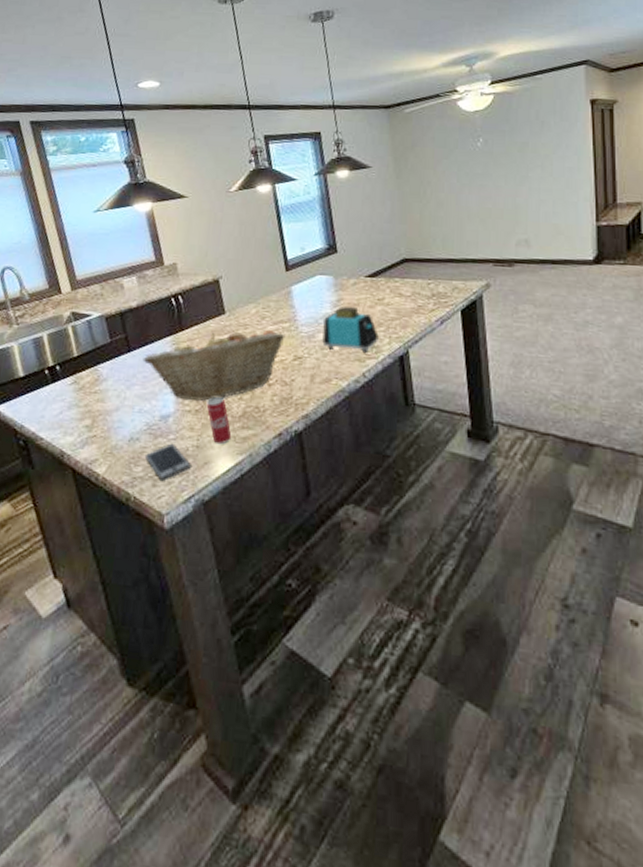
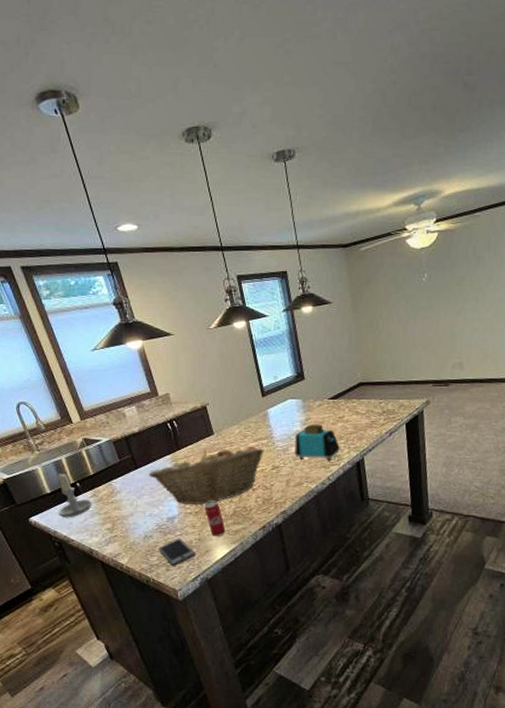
candle: none [28,352,72,410] -> present [58,473,92,518]

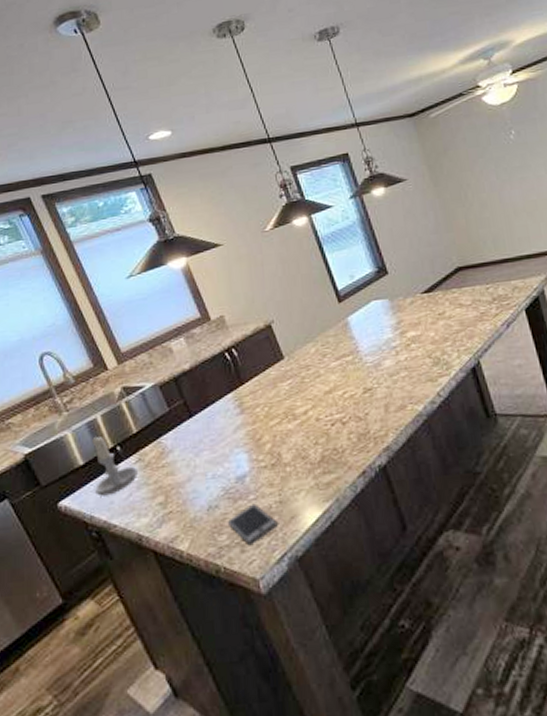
fruit basket: present [148,445,265,505] -> none [206,366,351,456]
beverage can: present [204,500,226,537] -> none [282,445,314,496]
toaster: present [293,423,340,462] -> none [387,326,447,375]

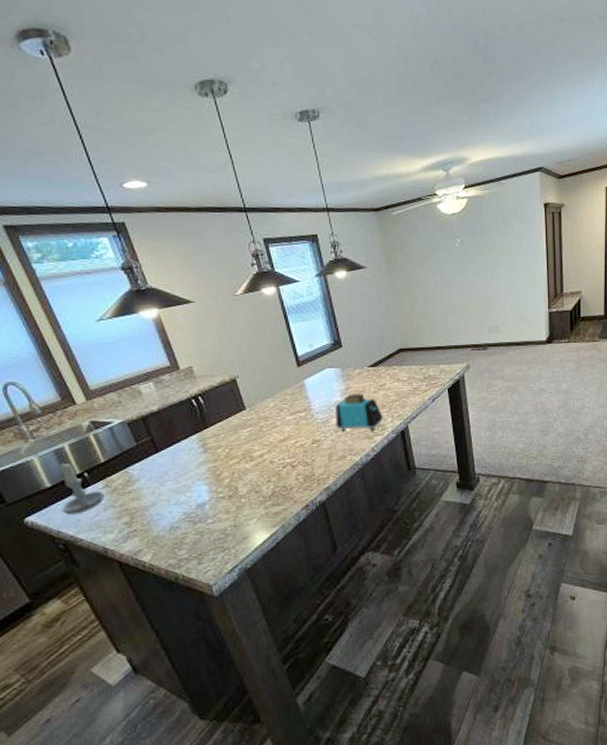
smartphone: present [227,503,278,546] -> none [187,526,231,559]
toaster: none [387,326,447,375] -> present [334,393,383,432]

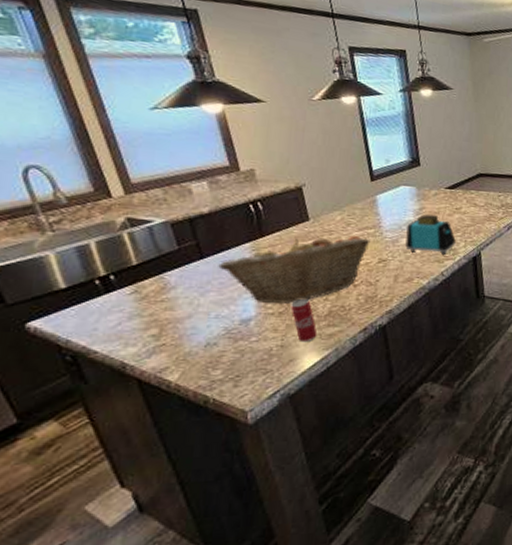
candle: present [59,462,104,515] -> none [75,261,132,322]
fruit basket: none [172,419,303,488] -> present [218,235,371,303]
beverage can: none [238,481,265,522] -> present [291,298,318,343]

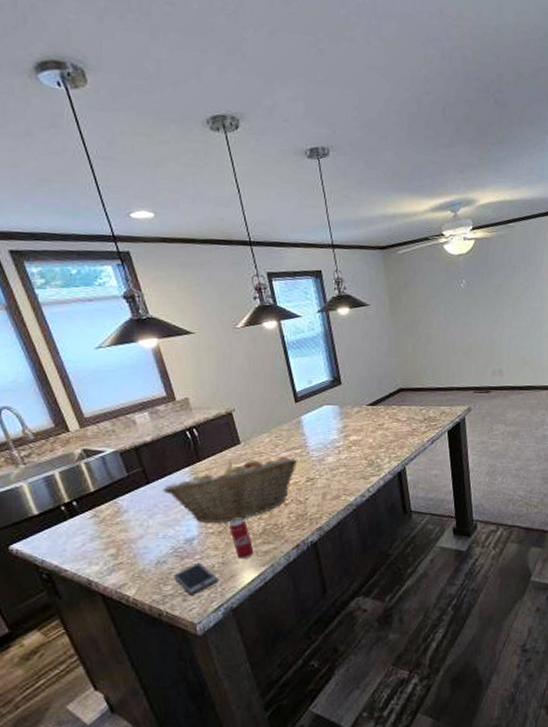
smartphone: none [223,345,276,382] -> present [173,562,218,596]
toaster: present [404,214,456,256] -> none [330,431,380,472]

